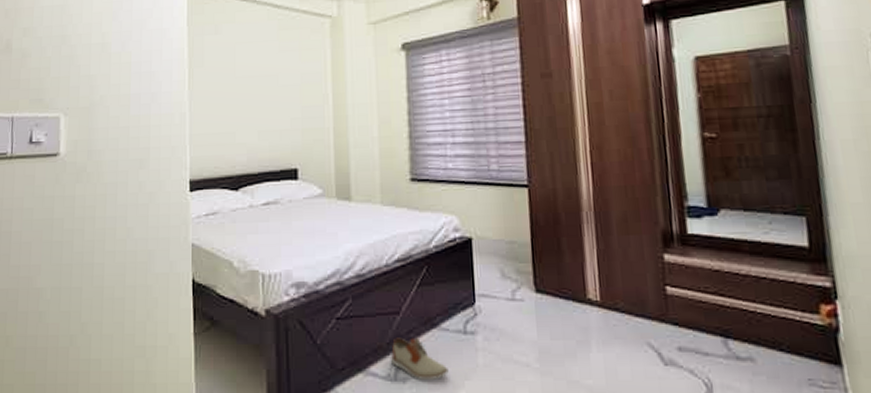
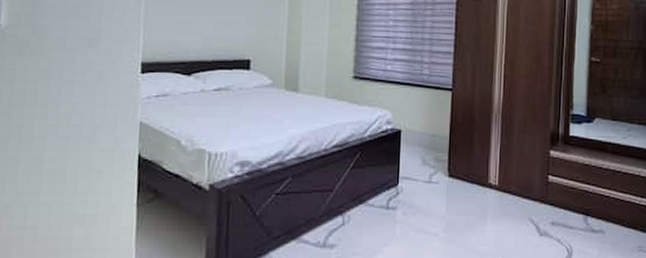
shoe: present [391,337,449,381] -> none [322,211,371,247]

